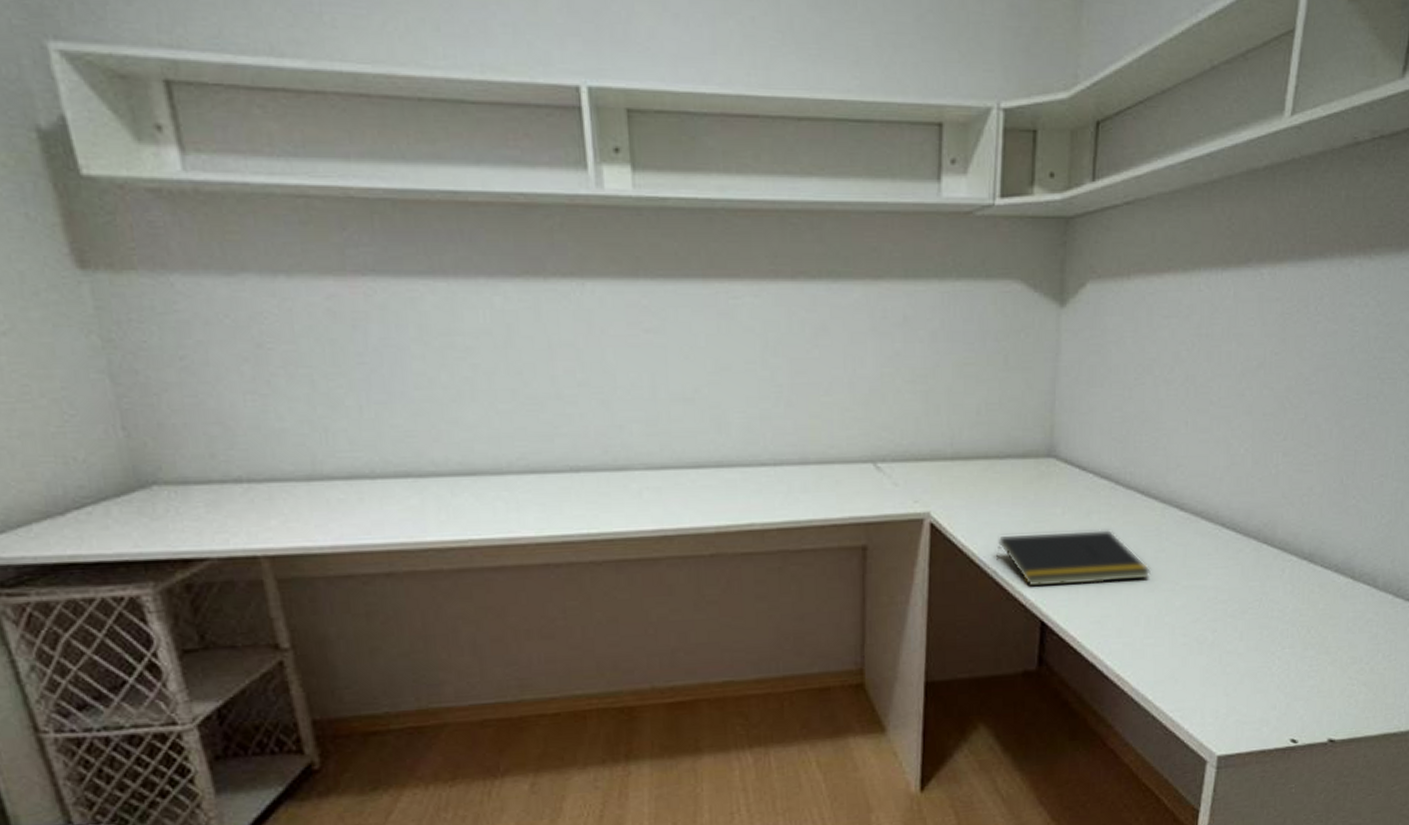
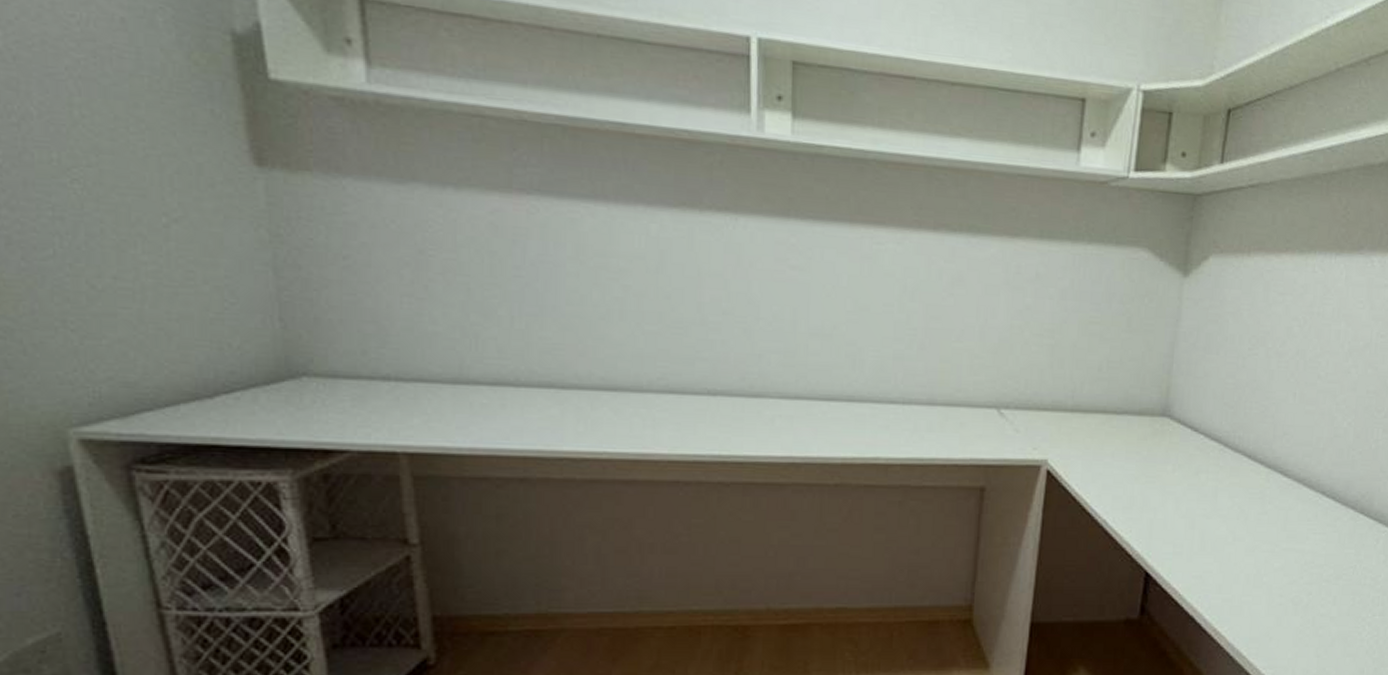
notepad: present [996,529,1151,588] -> none [1107,486,1253,540]

